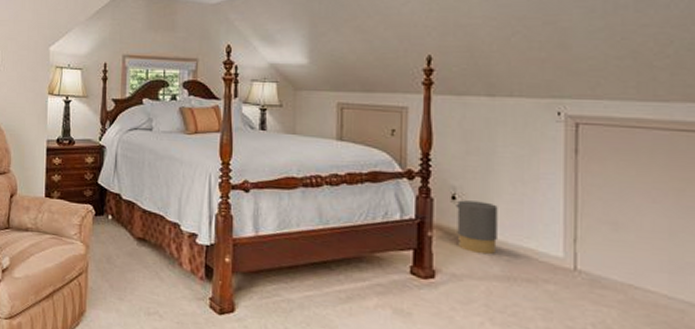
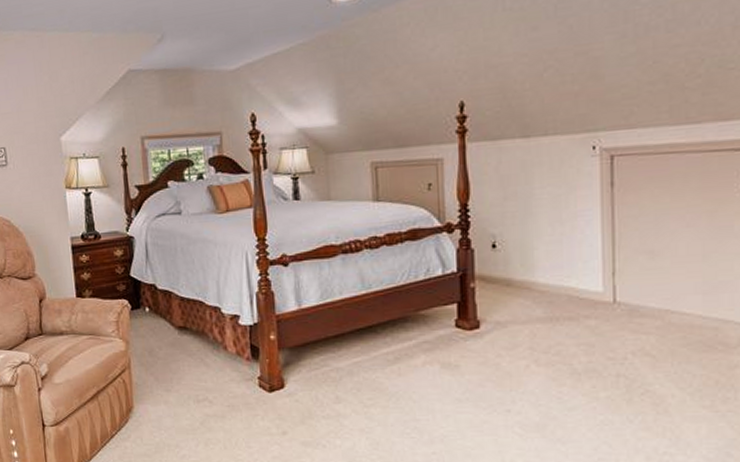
trash can: present [456,200,498,255] -> none [496,246,539,299]

